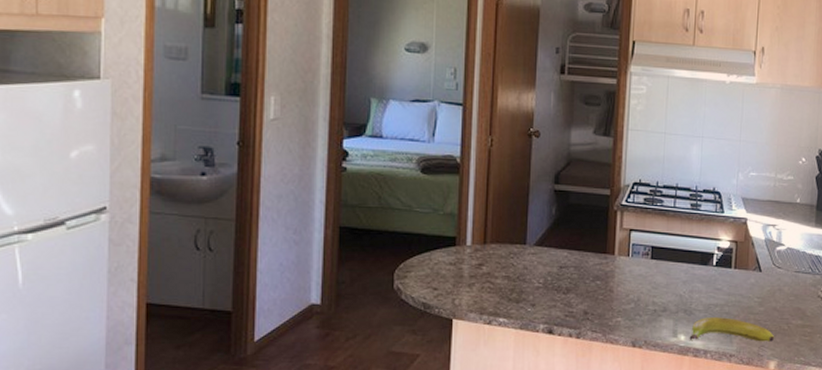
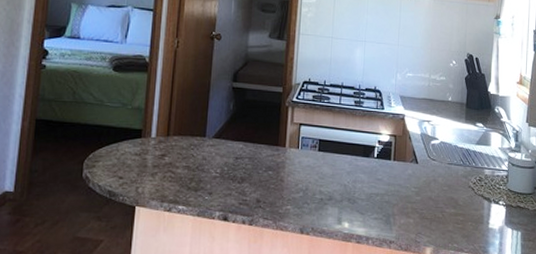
banana: present [689,317,775,342] -> none [352,206,431,229]

